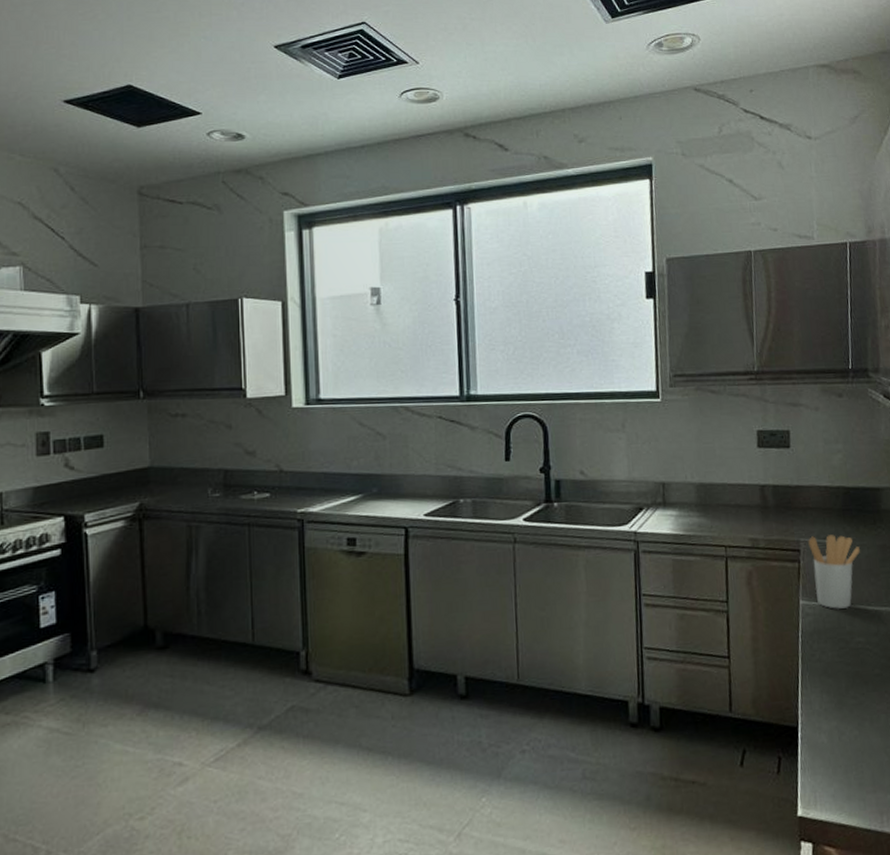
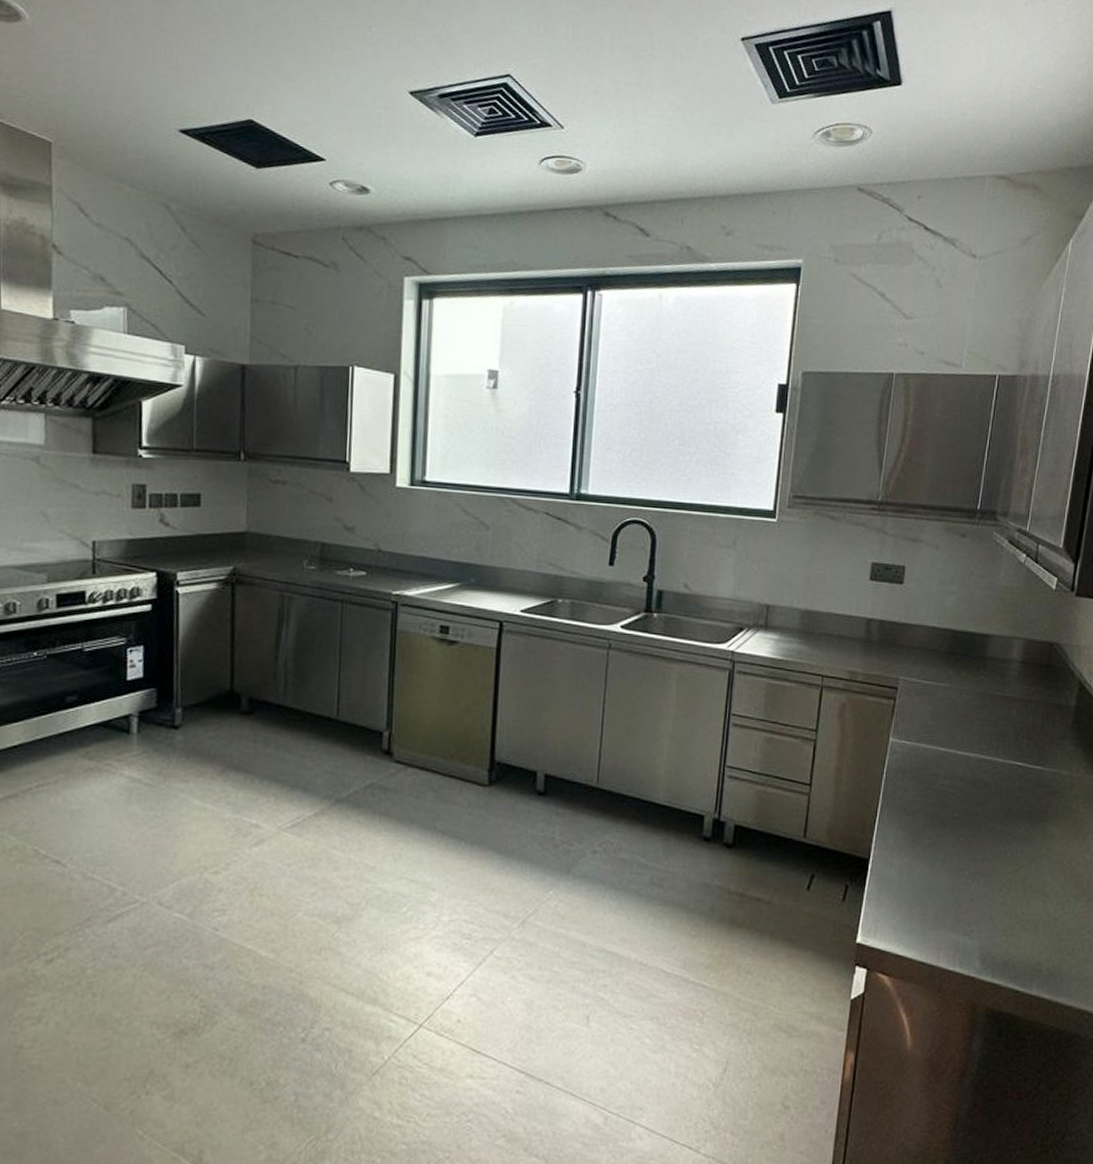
utensil holder: present [808,535,861,609] -> none [907,675,960,750]

